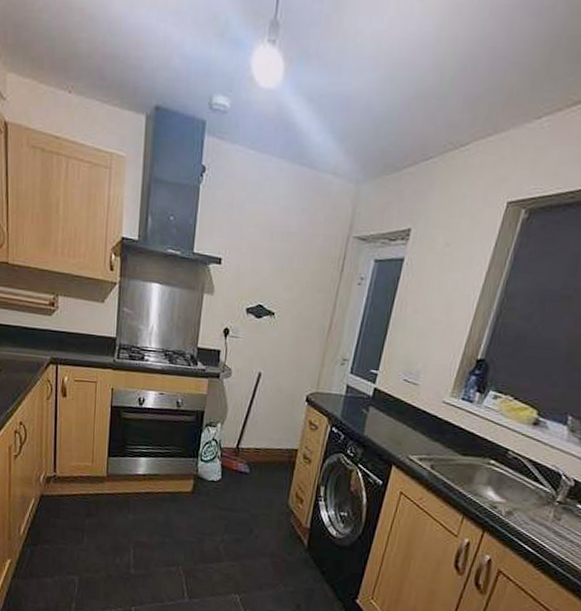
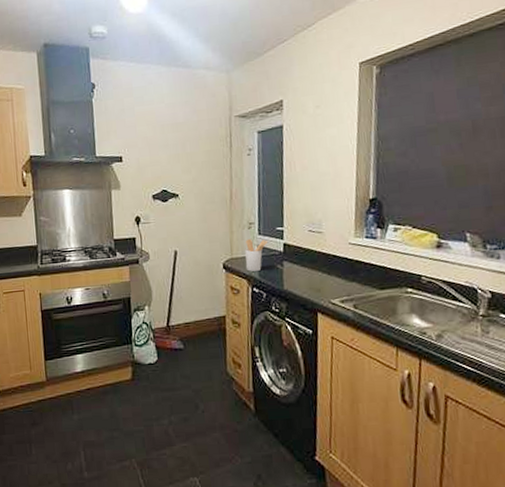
utensil holder: none [329,375,359,411] -> present [245,238,268,272]

